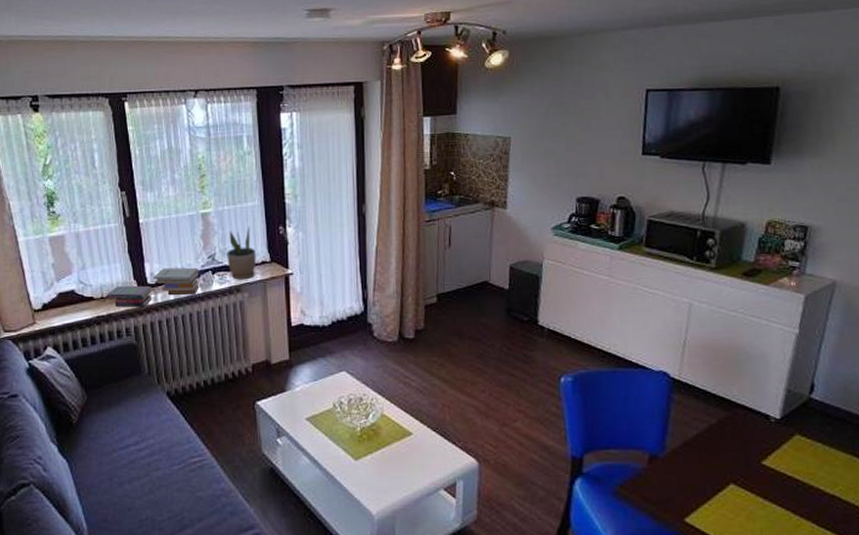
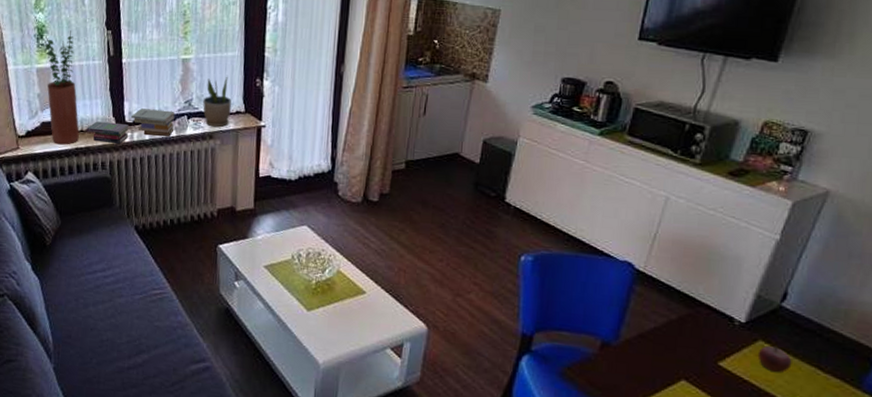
vase: none [54,195,99,315] -> present [43,30,79,145]
fruit: none [796,438,830,465] -> present [757,345,792,373]

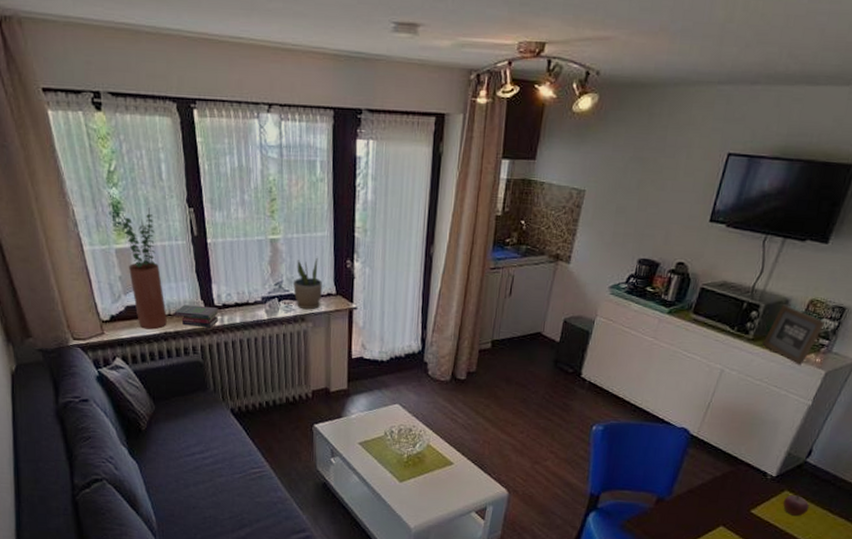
books: present [131,108,175,136] -> none [220,291,266,319]
picture frame: none [712,126,786,195] -> present [762,304,826,366]

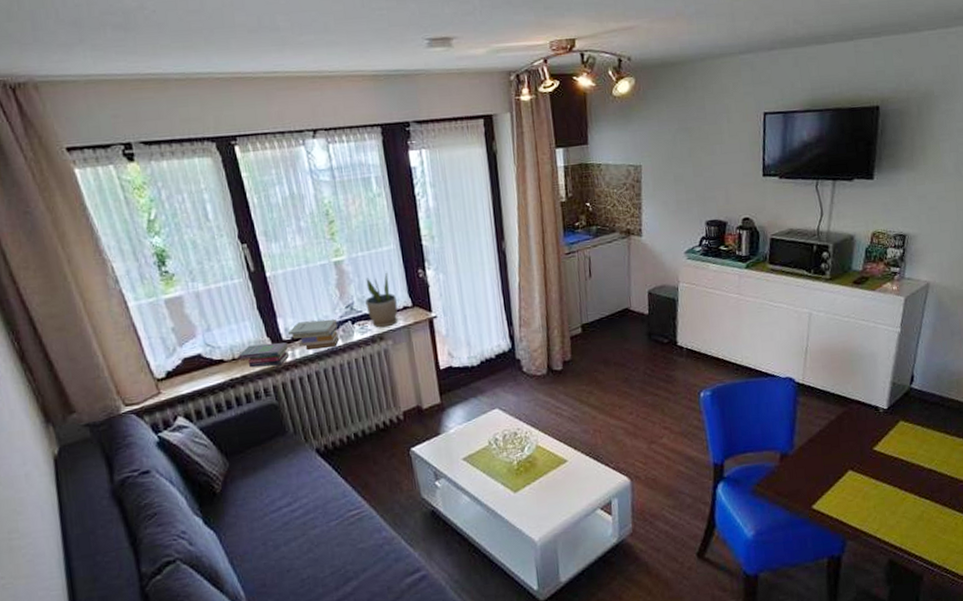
vase: present [120,208,167,330] -> none [166,251,232,380]
books: none [220,291,266,319] -> present [288,318,340,350]
picture frame: present [762,304,826,366] -> none [840,241,892,296]
fruit: present [782,494,810,517] -> none [901,422,927,446]

